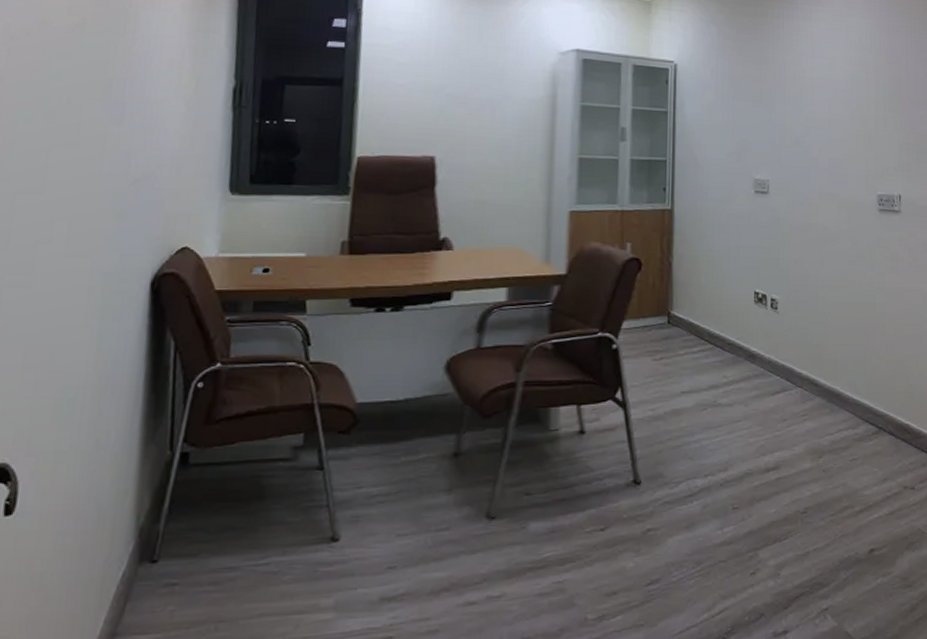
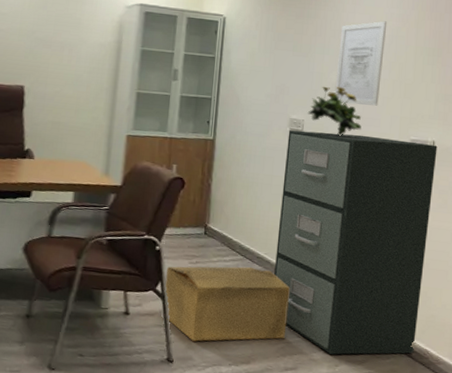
cardboard box: none [626,356,766,454] -> present [165,266,290,342]
filing cabinet: none [748,192,904,445] -> present [274,130,438,355]
flowering plant: none [772,140,828,196] -> present [307,86,361,136]
wall art: none [799,65,847,160] -> present [334,21,388,106]

